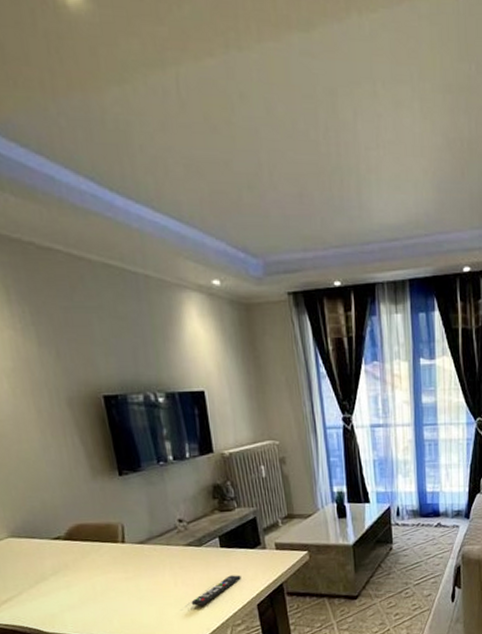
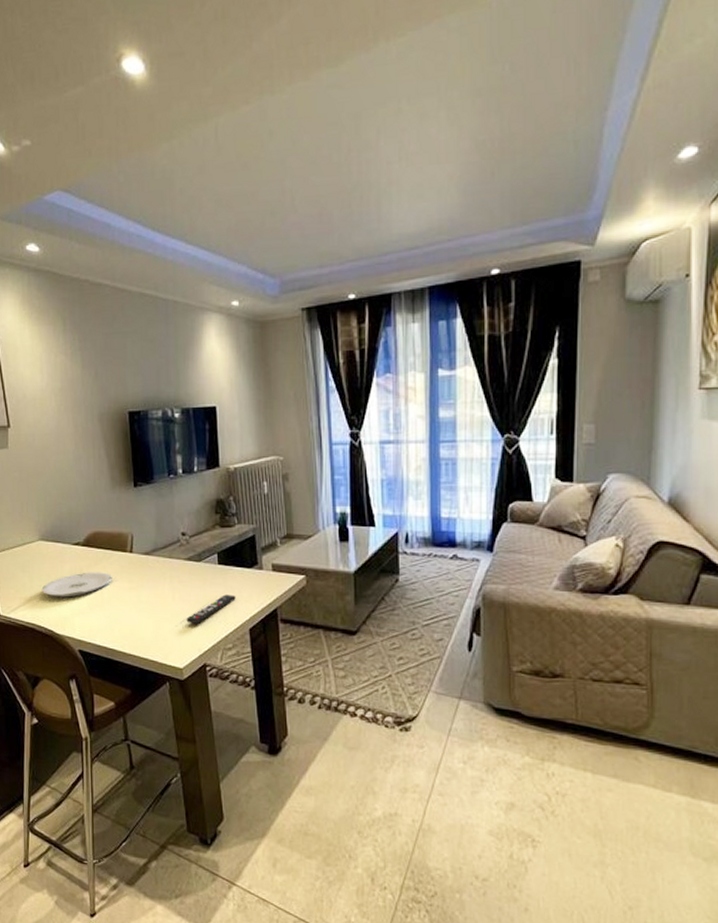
plate: none [19,565,104,595] -> present [41,572,112,598]

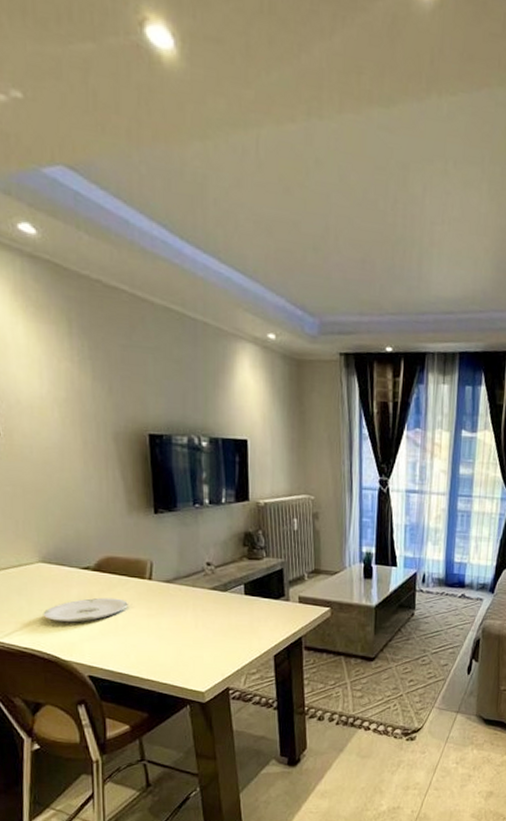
remote control: present [186,594,236,624] -> none [209,623,261,650]

